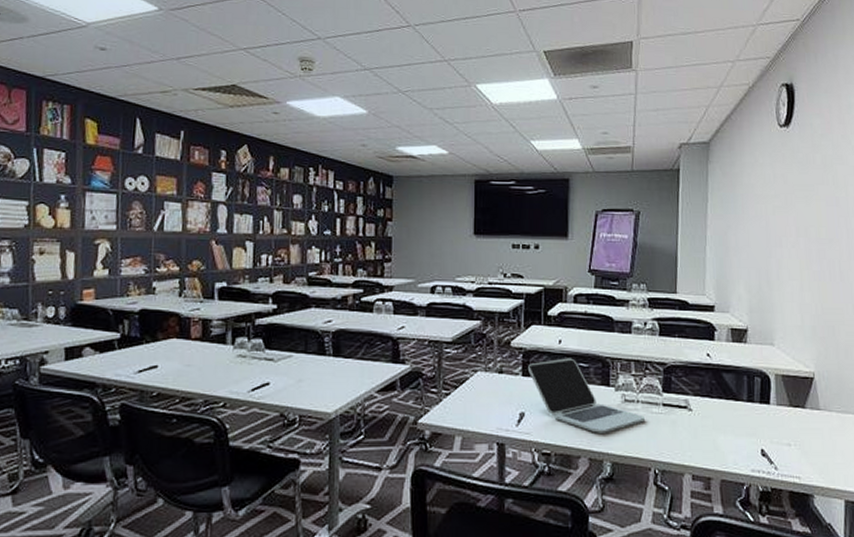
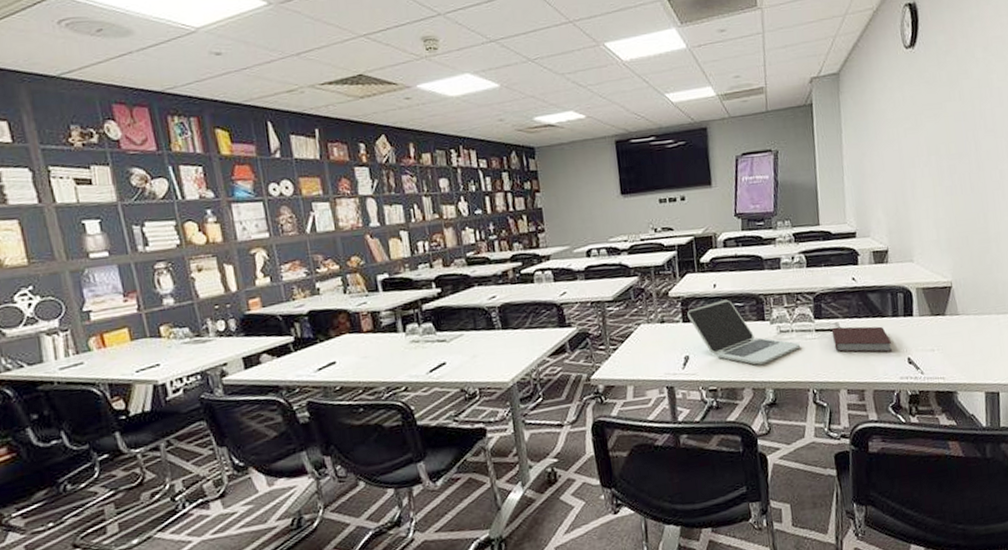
notebook: none [680,404,745,439] -> present [831,326,892,352]

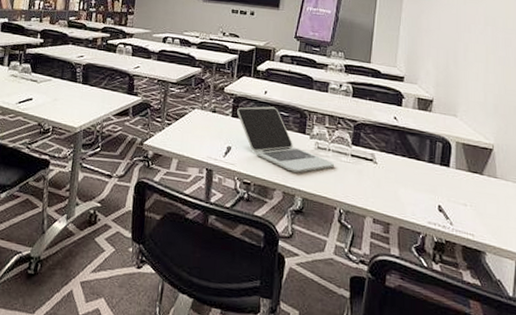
notebook: present [831,326,892,352] -> none [366,157,425,194]

